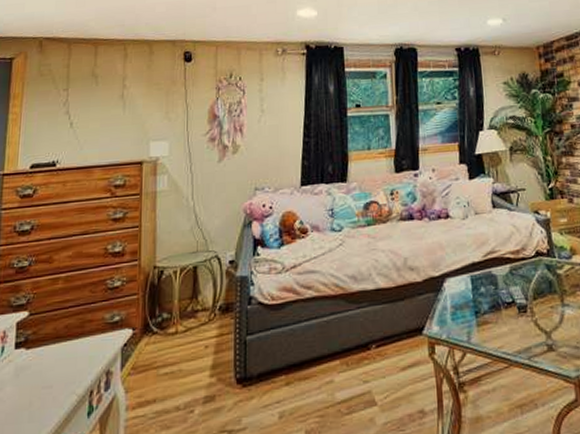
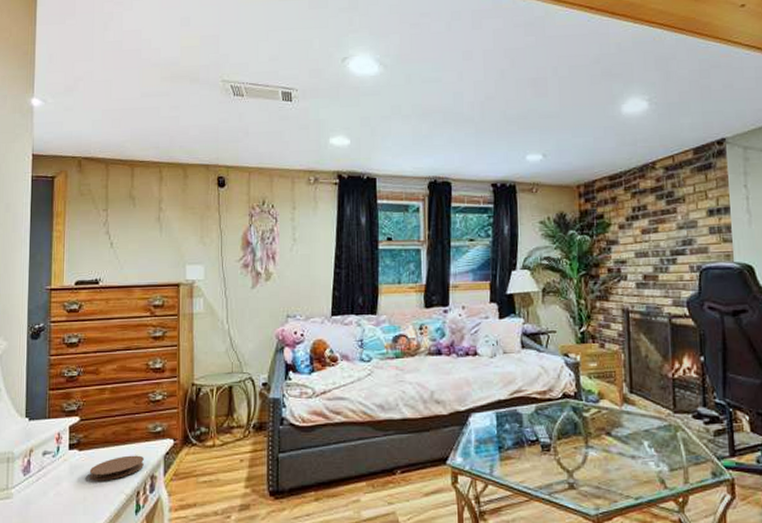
coaster: none [36,349,99,383] -> present [89,455,144,481]

